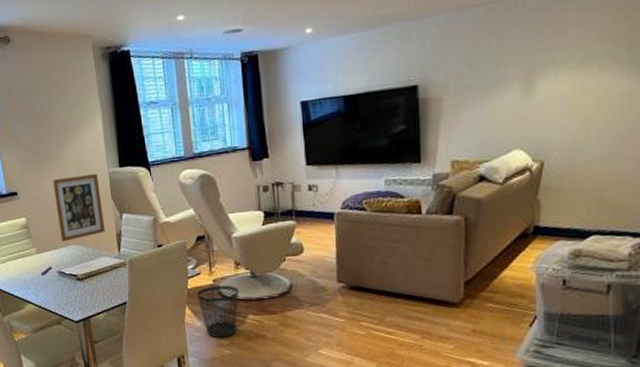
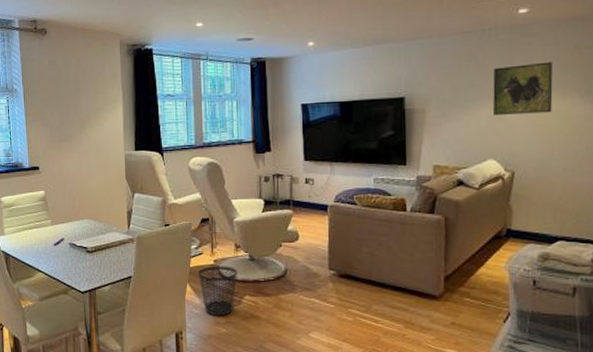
wall art: present [52,173,105,242] -> none [72,154,117,216]
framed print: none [520,30,590,99] -> present [493,61,553,115]

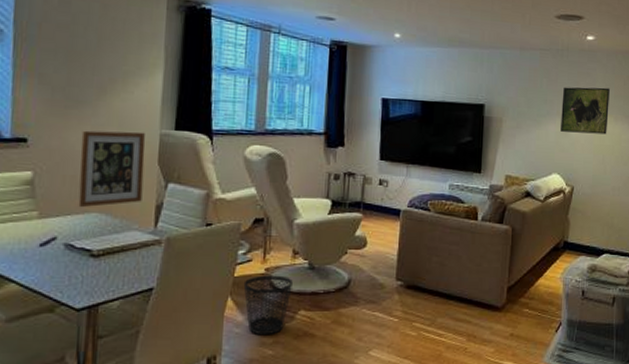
wall art: none [72,154,117,216] -> present [78,130,146,208]

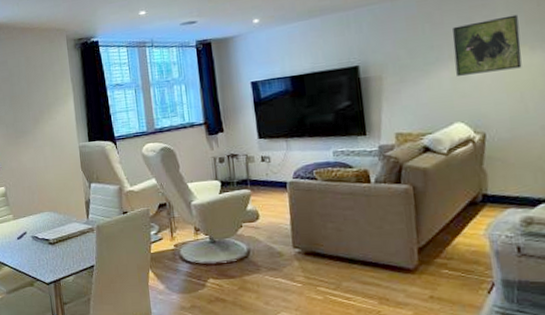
wall art: present [78,130,146,208] -> none [29,147,75,209]
wastebasket: present [243,275,293,334] -> none [159,249,199,300]

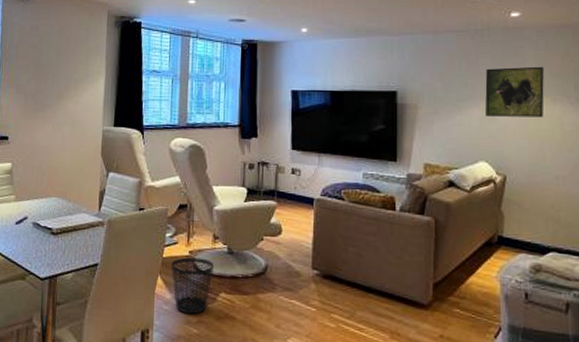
wastebasket: none [159,249,199,300] -> present [171,257,214,314]

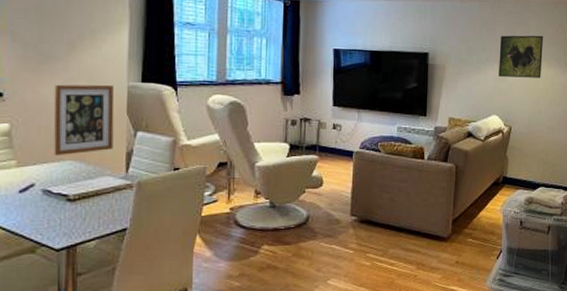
wall art: none [43,128,92,193] -> present [53,84,115,156]
wastebasket: present [171,257,214,314] -> none [210,214,256,268]

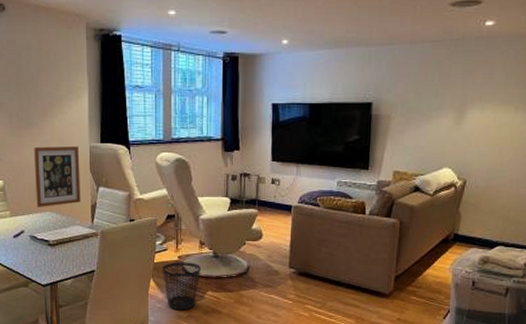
wastebasket: none [210,214,256,268] -> present [162,262,201,310]
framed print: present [499,35,543,78] -> none [453,76,511,125]

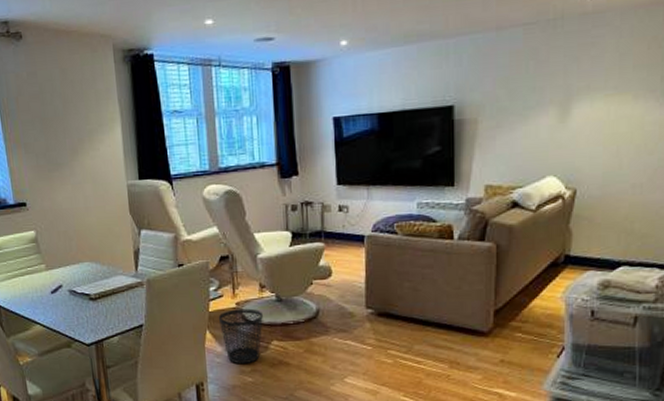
wall art: present [33,145,81,208] -> none [65,185,122,259]

